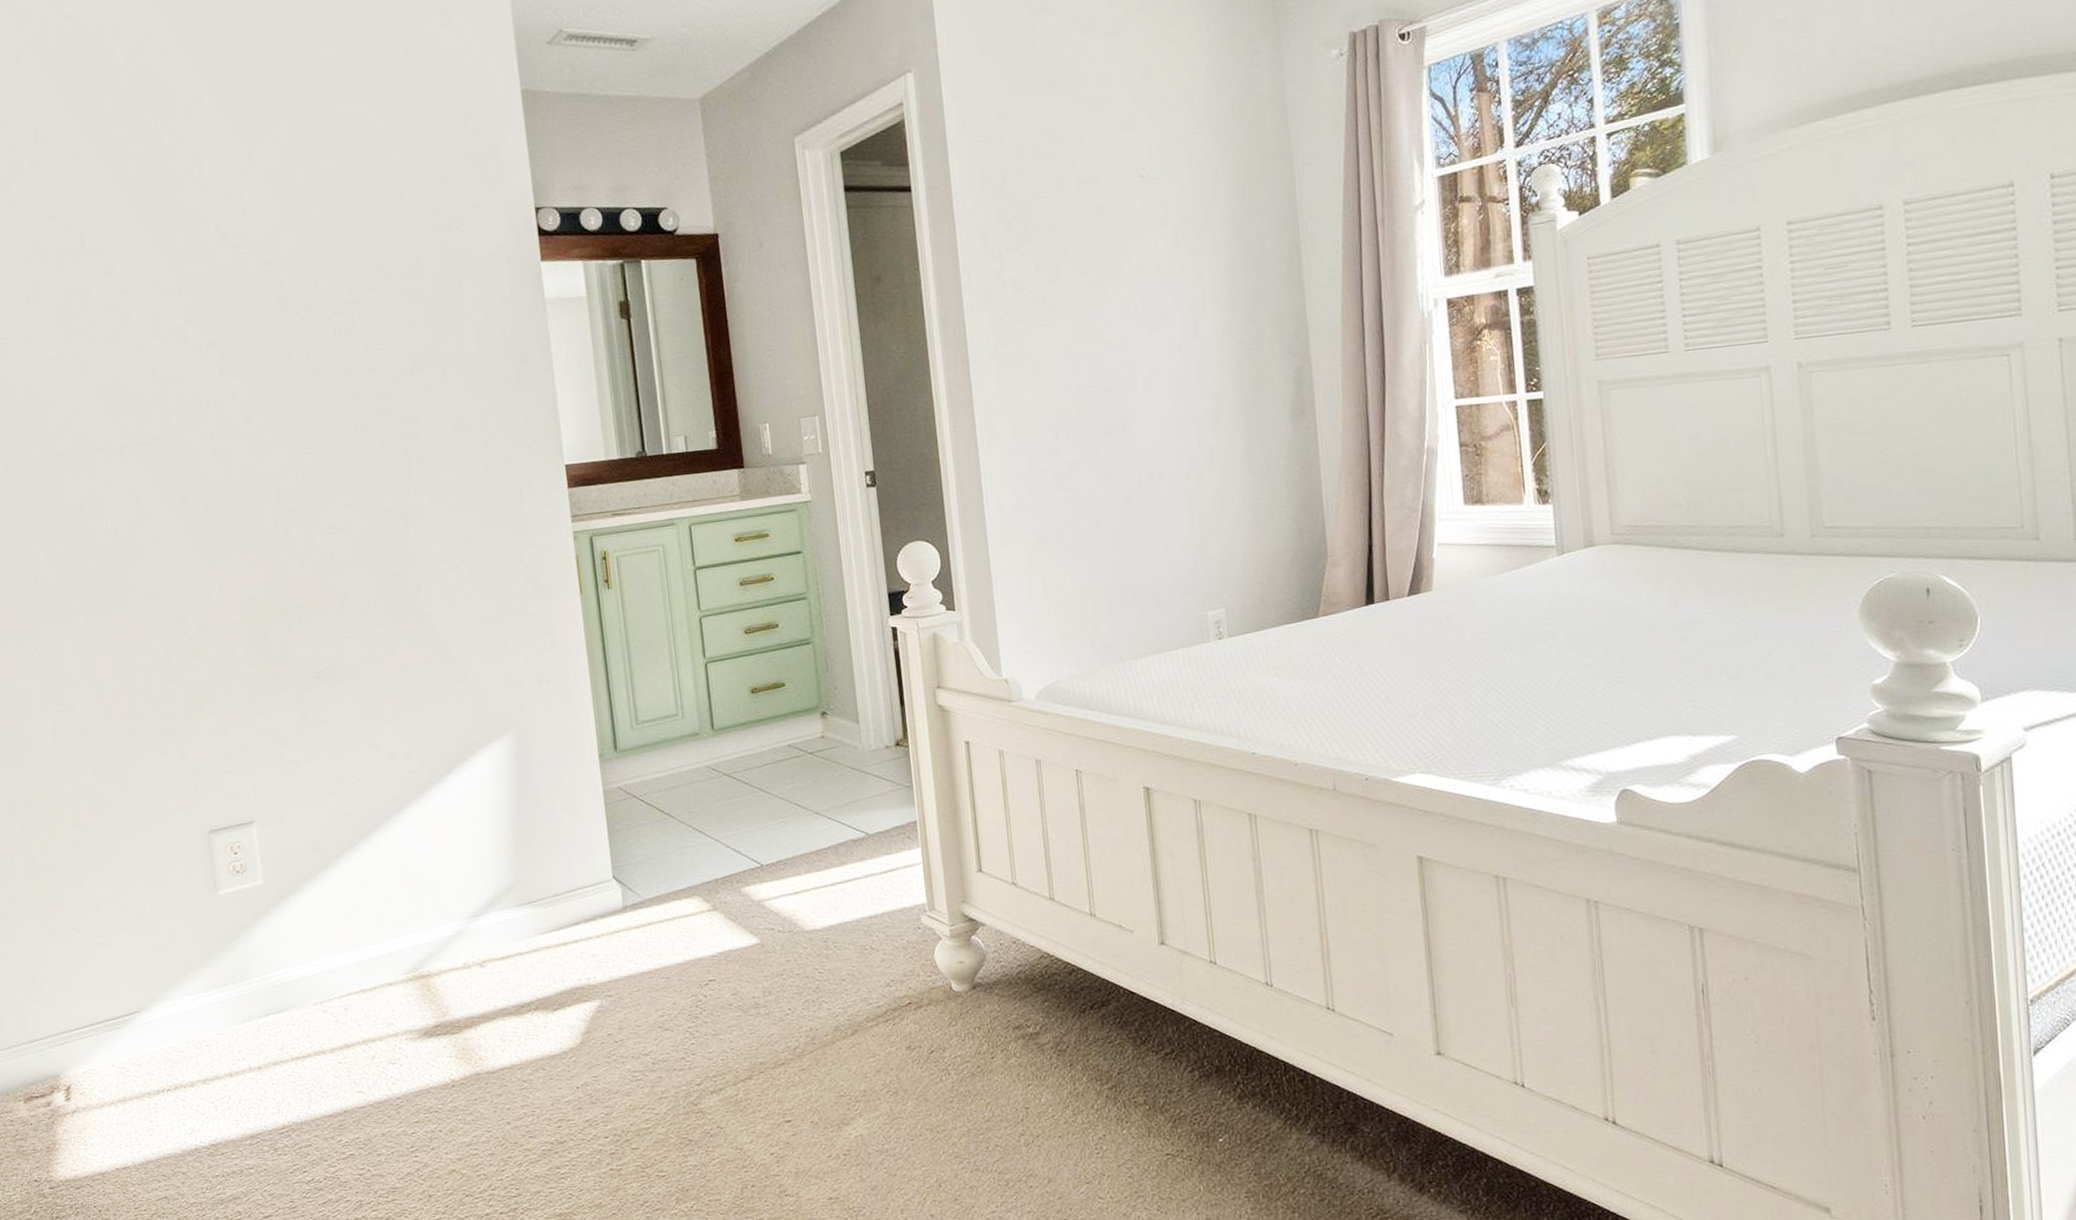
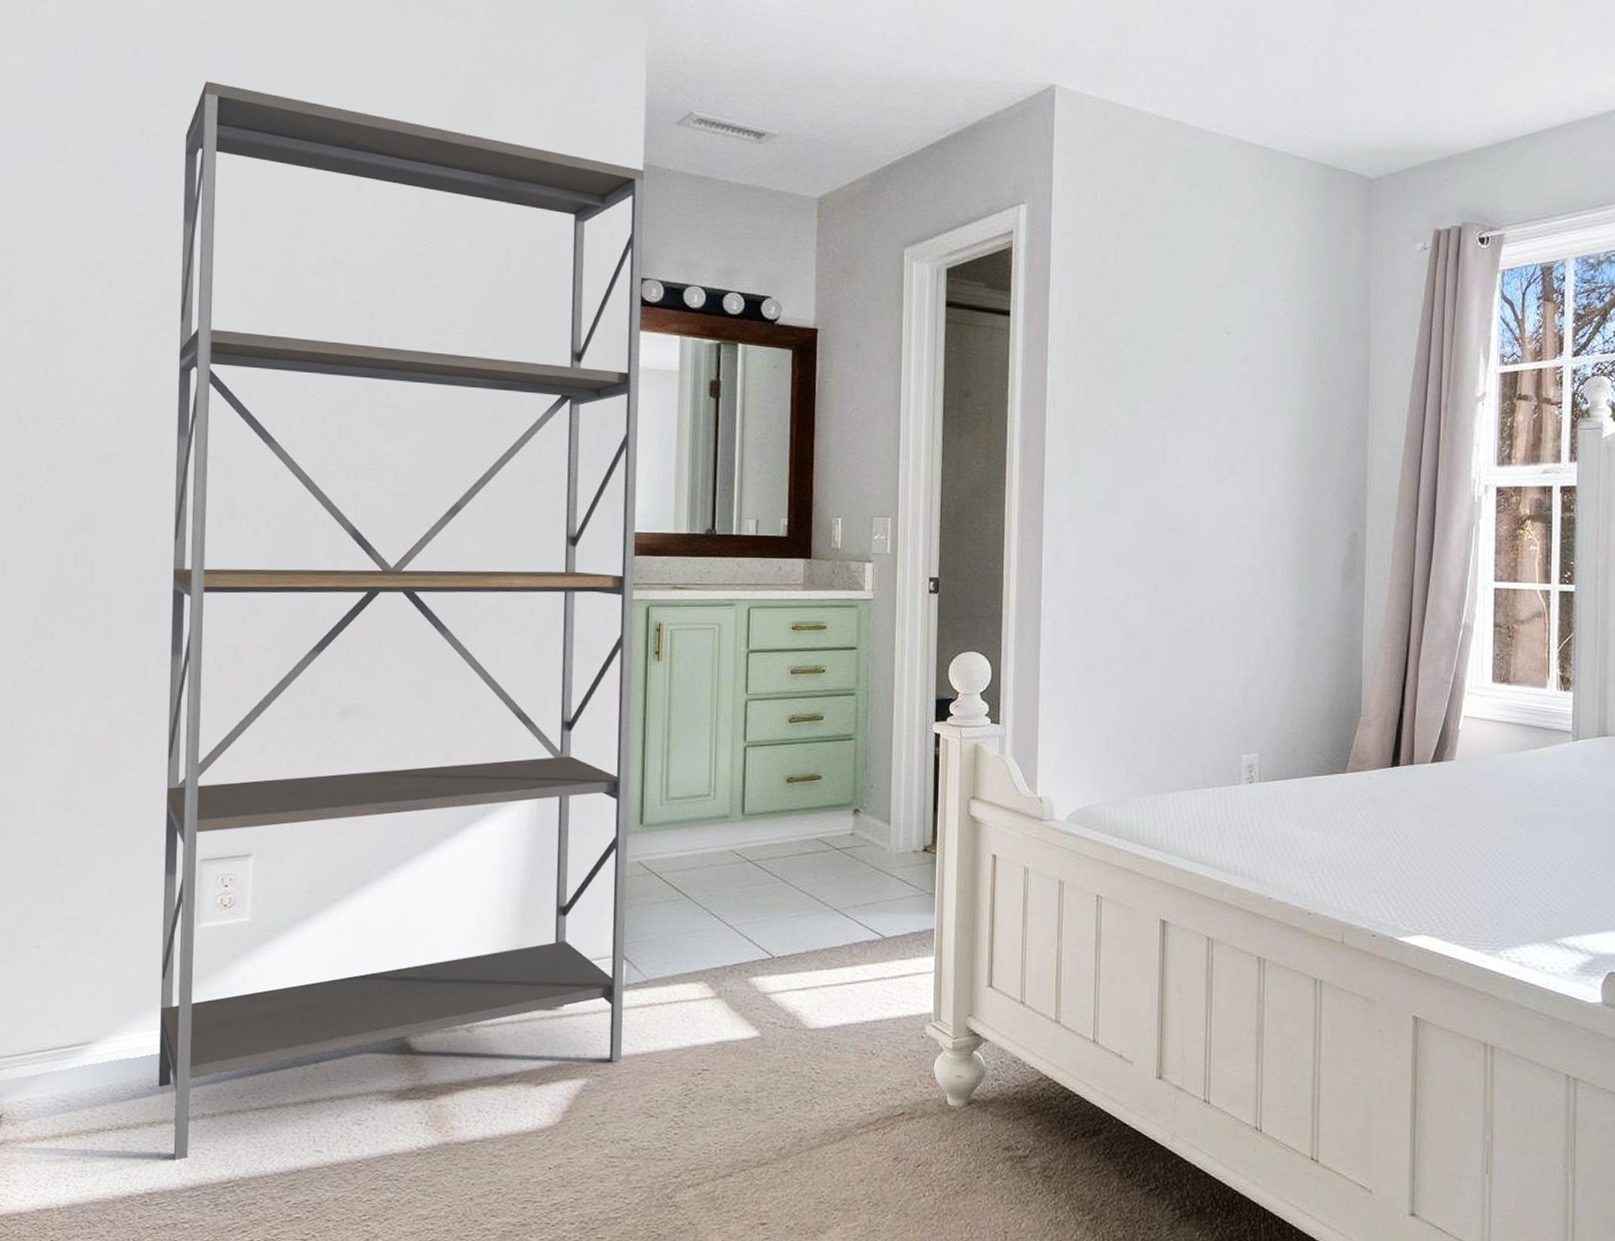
shelving unit: none [77,73,631,1113] -> present [158,81,645,1161]

